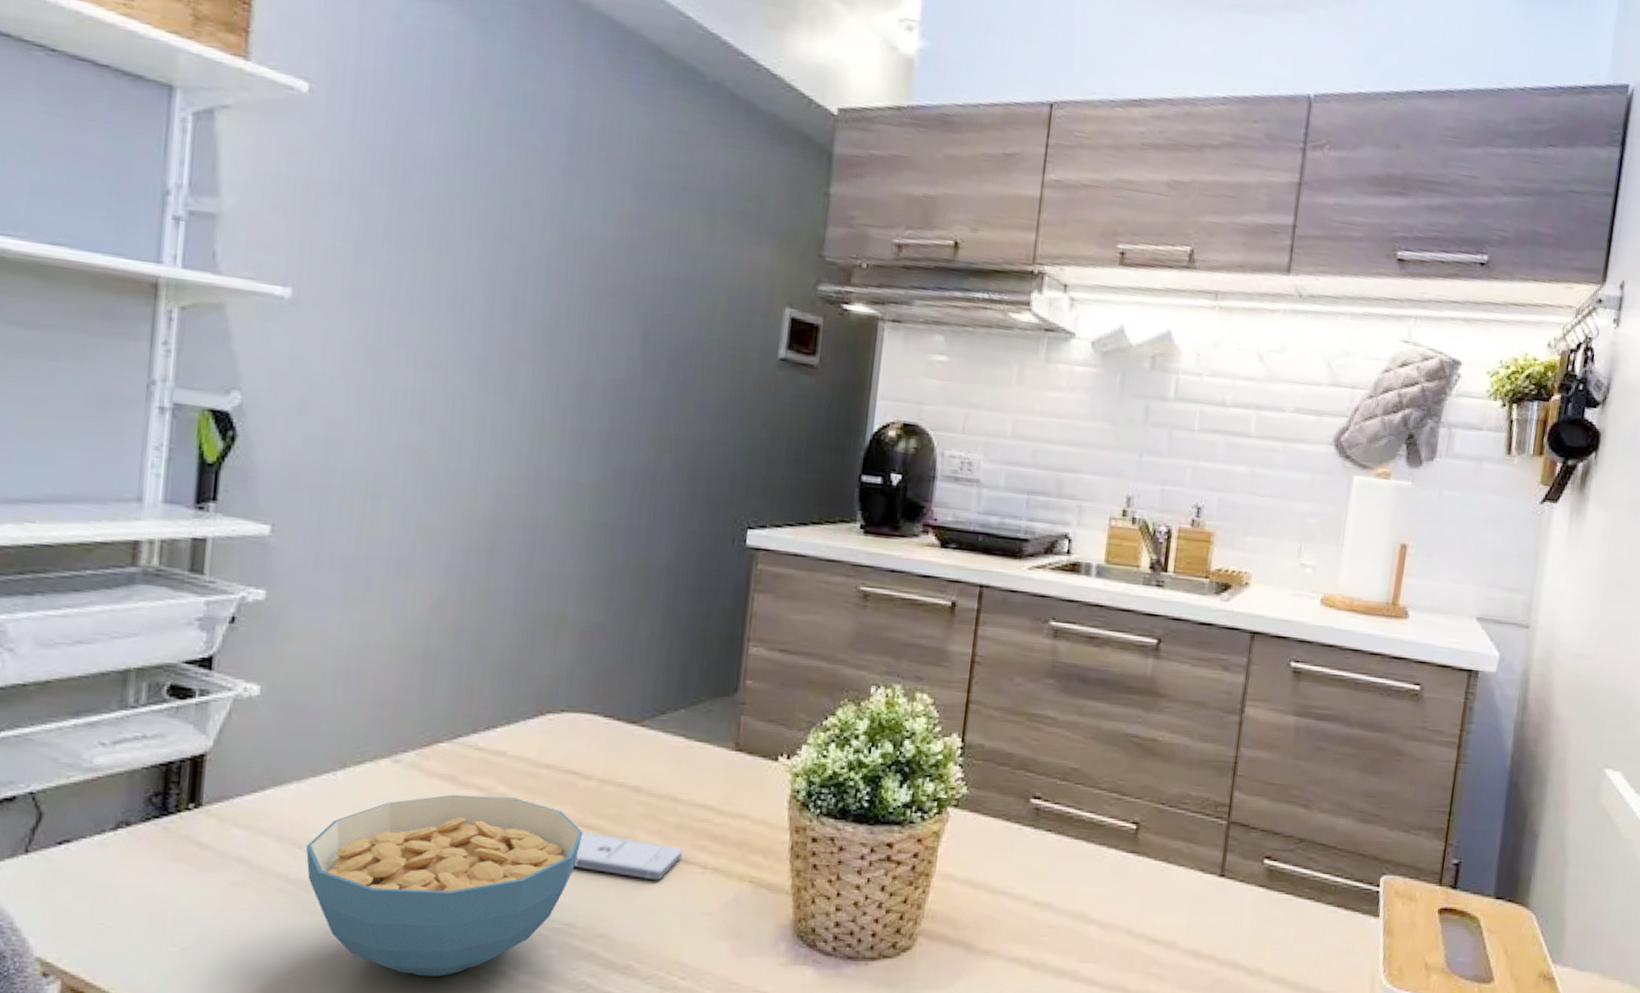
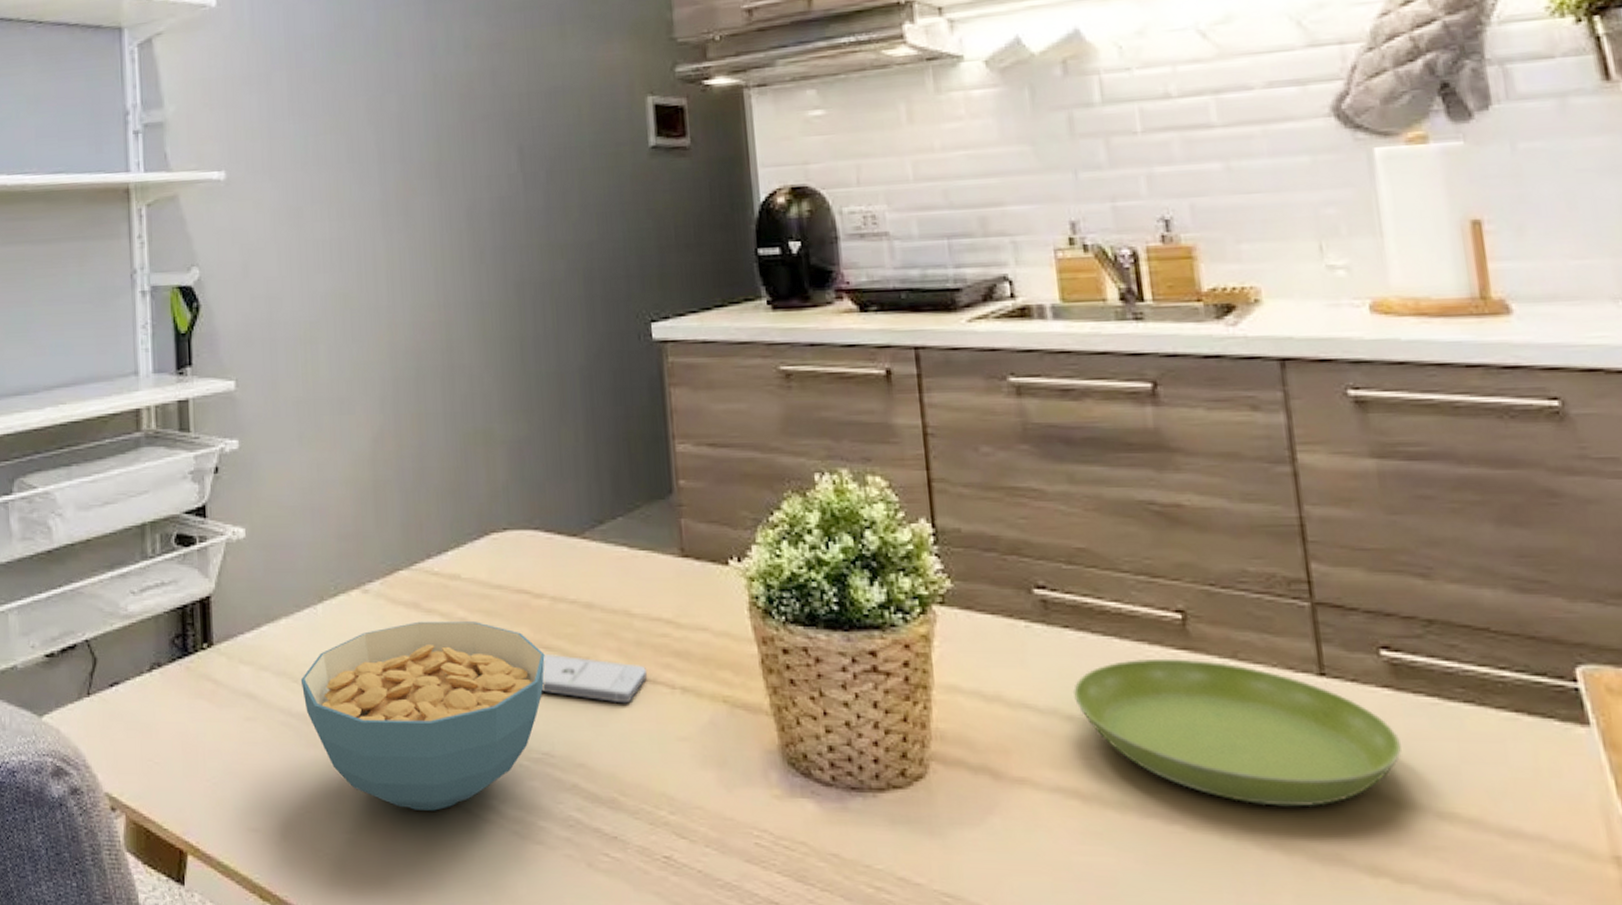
saucer: none [1043,859,1261,973] -> present [1073,658,1401,807]

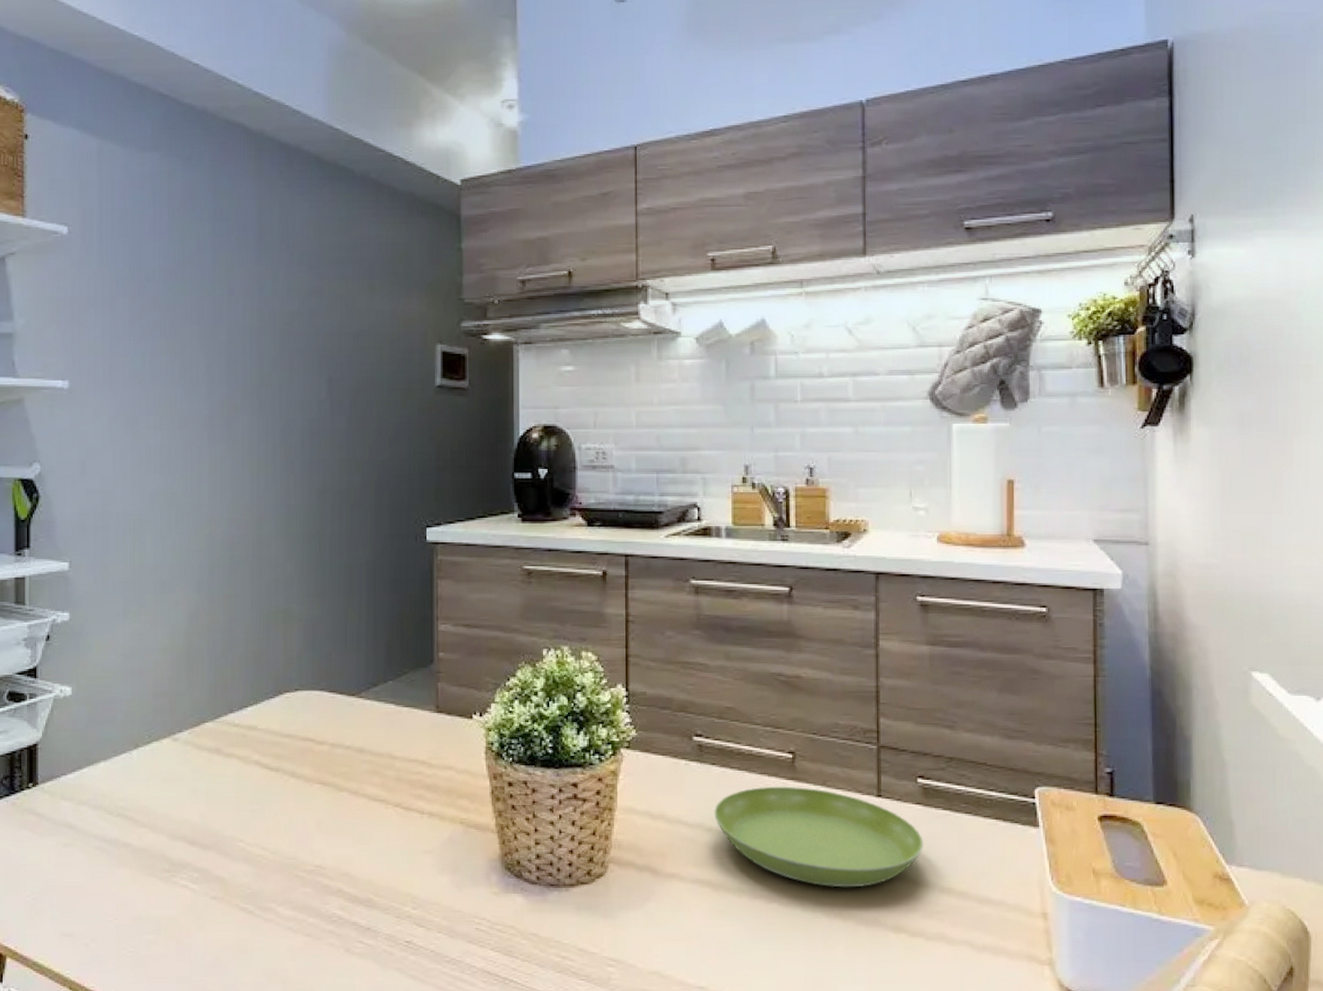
cereal bowl: present [300,621,545,811] -> none [114,763,322,914]
smartphone: present [541,655,648,704] -> none [318,789,403,826]

